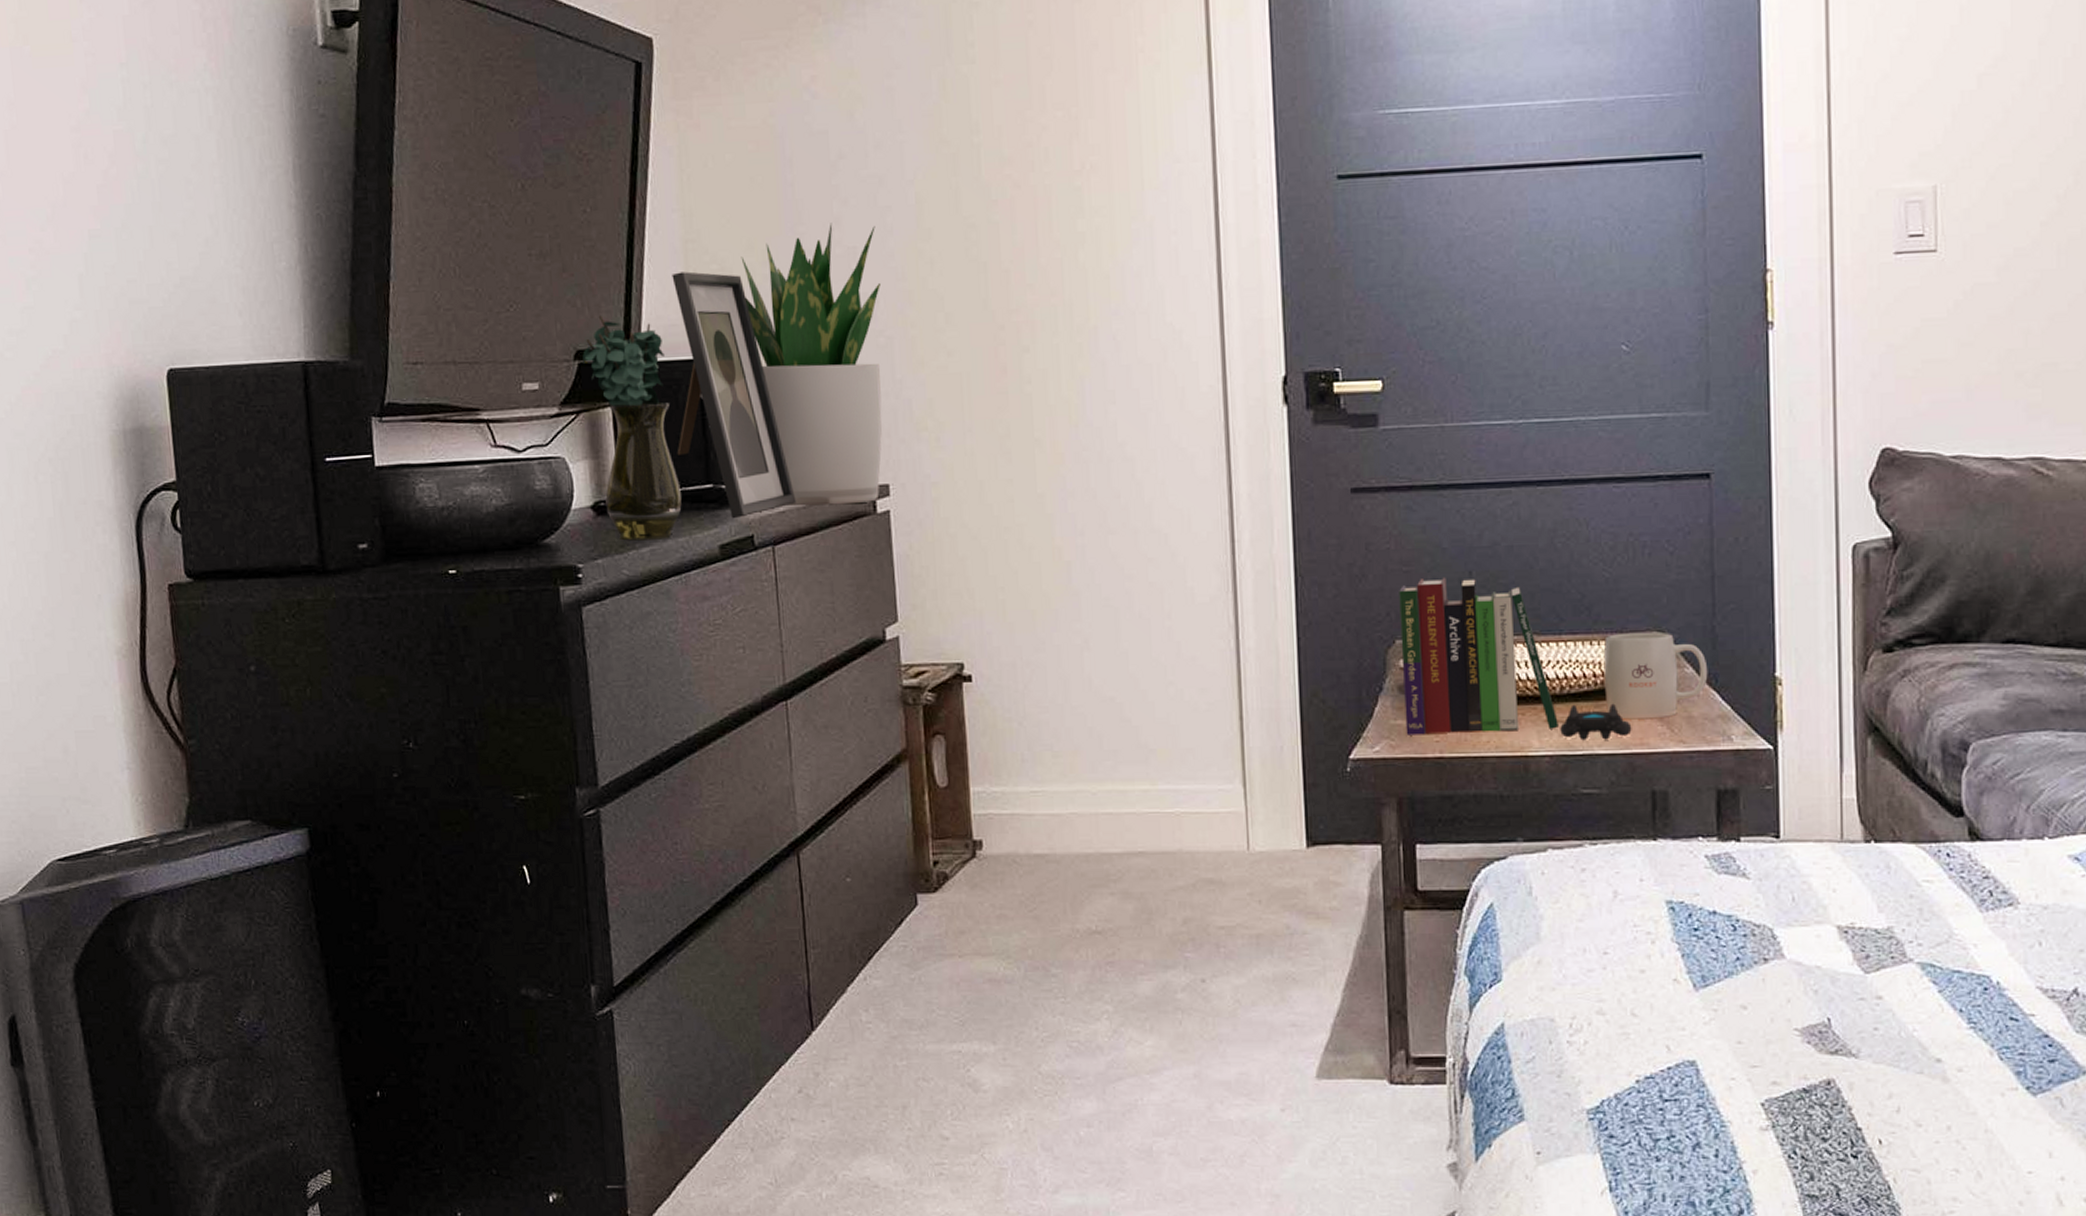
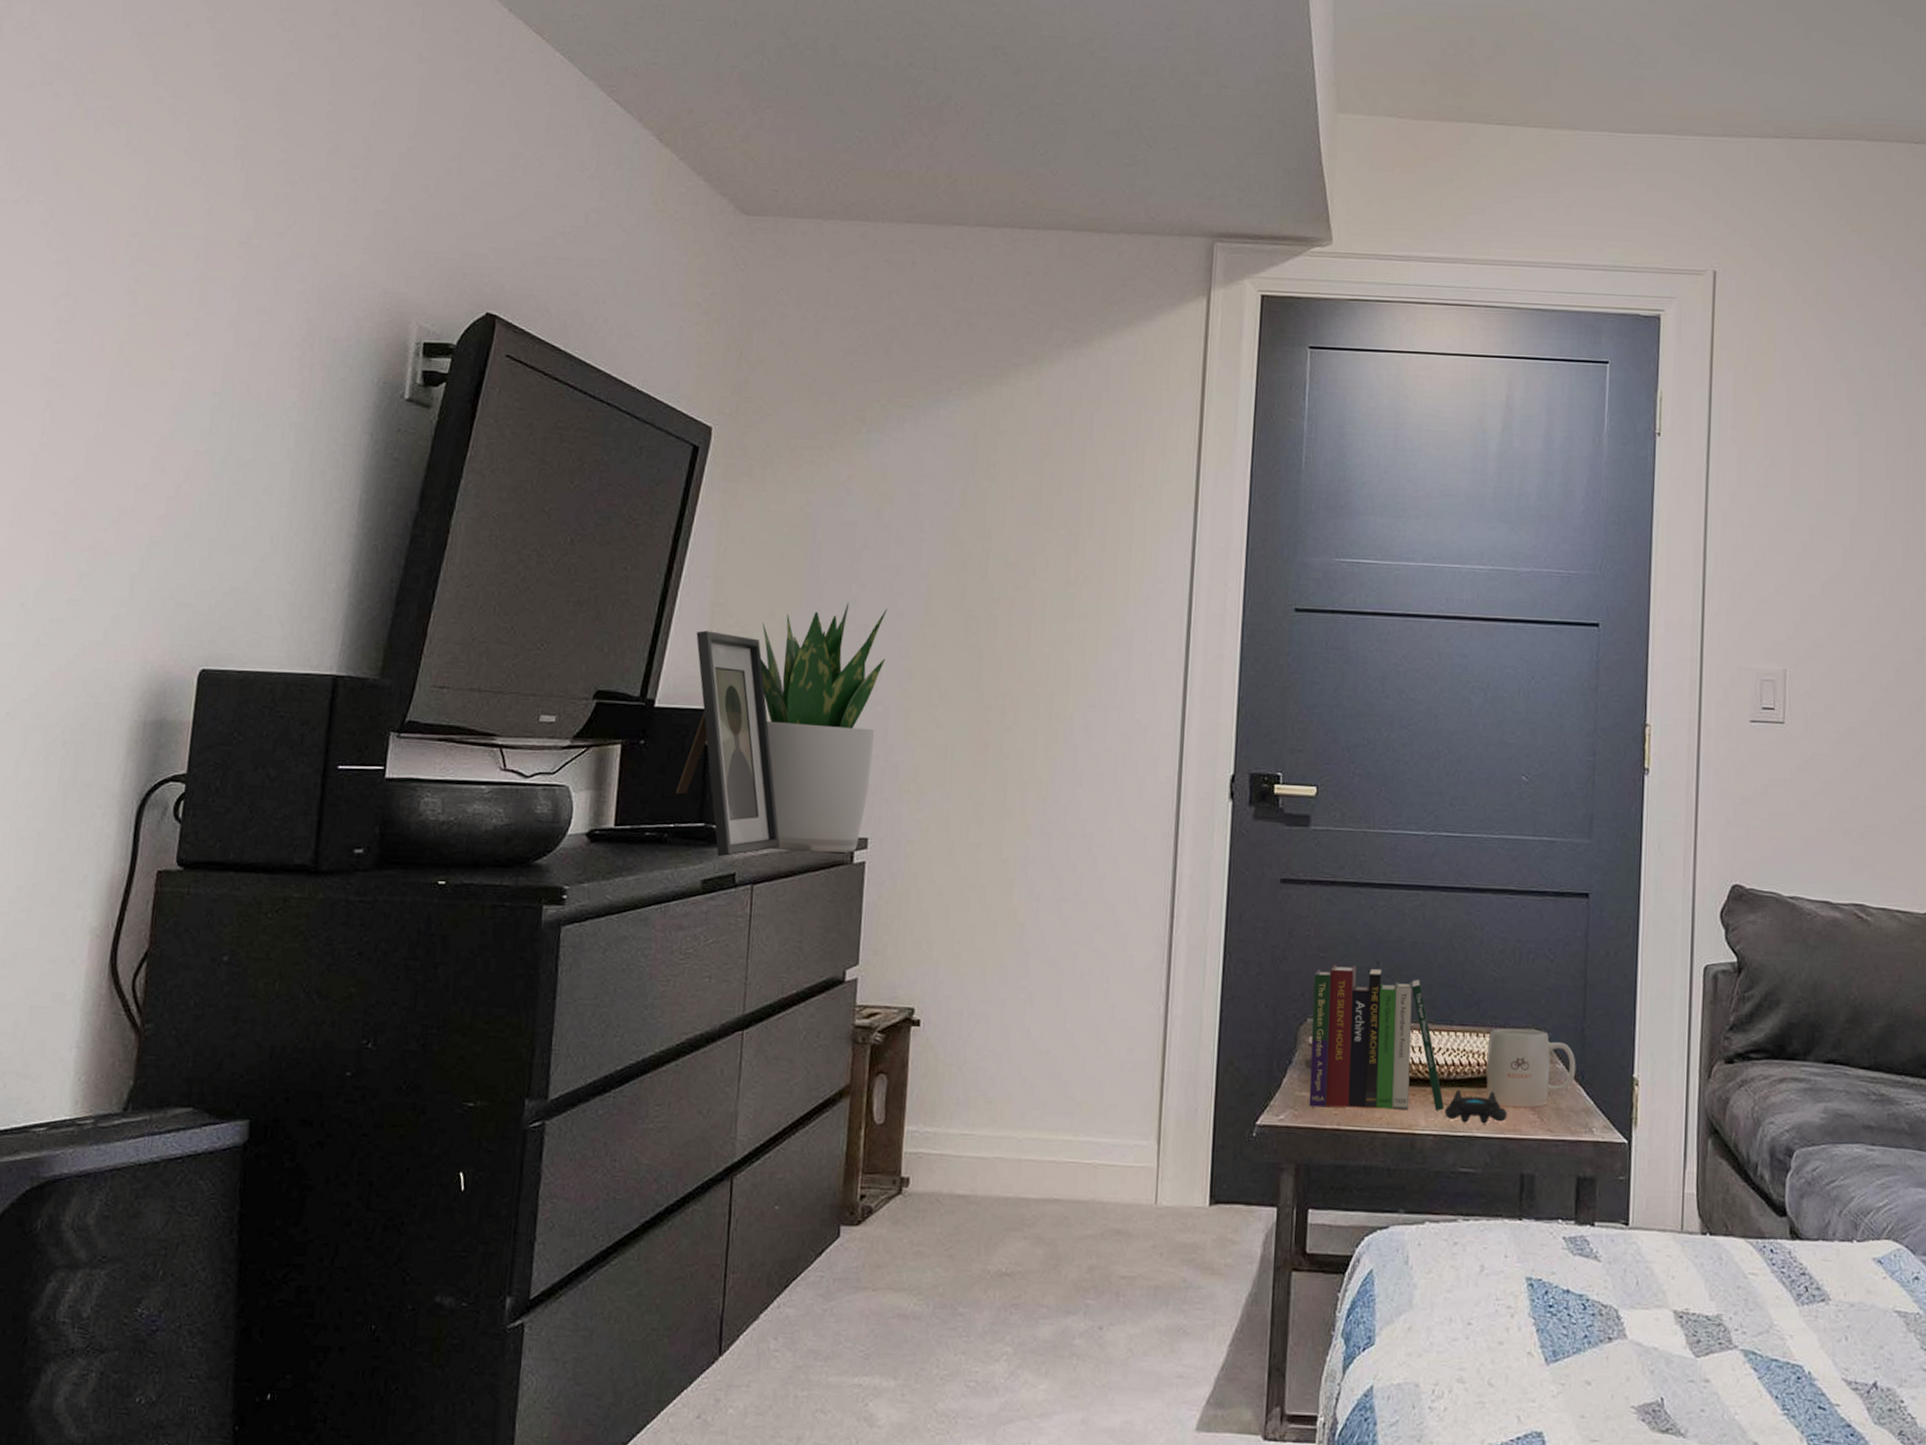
vase: present [583,315,683,541] -> none [600,661,678,870]

